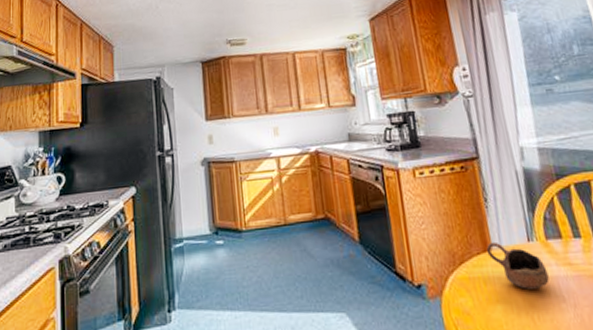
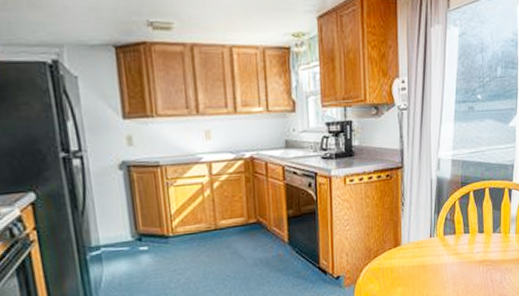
cup: present [486,241,550,289] -> none [397,238,440,275]

